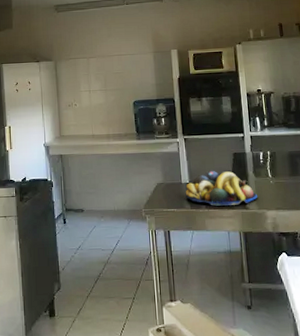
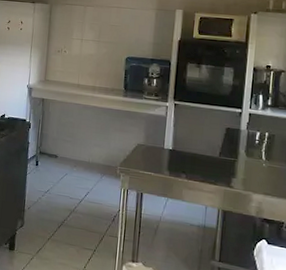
fruit bowl: present [185,170,258,206] -> none [166,141,246,182]

